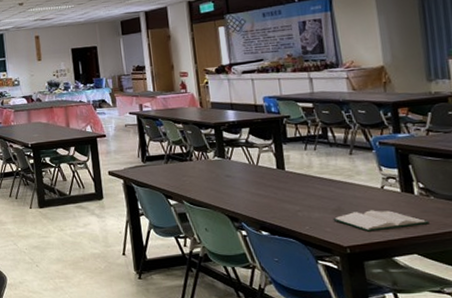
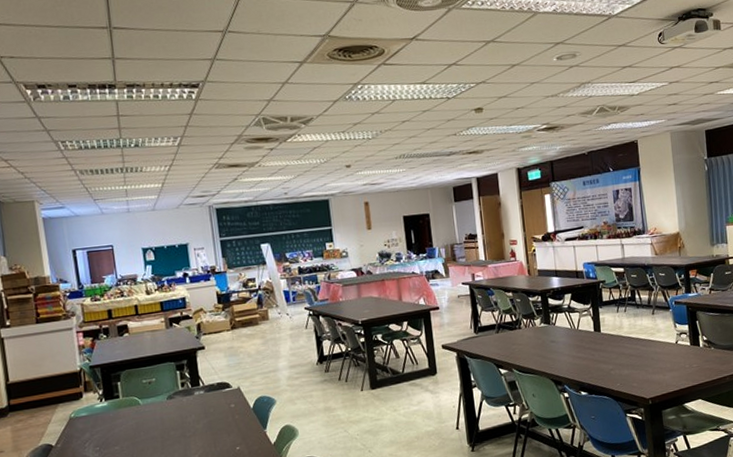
hardback book: present [333,210,430,232] -> none [639,363,710,383]

